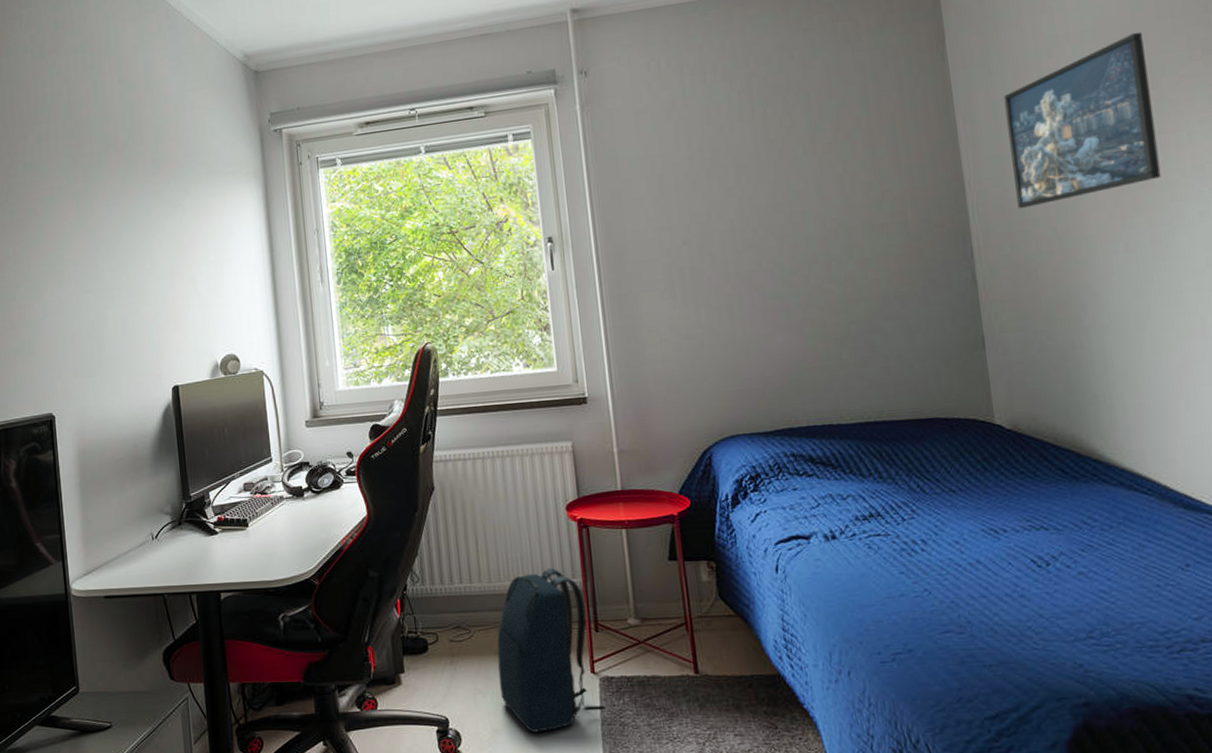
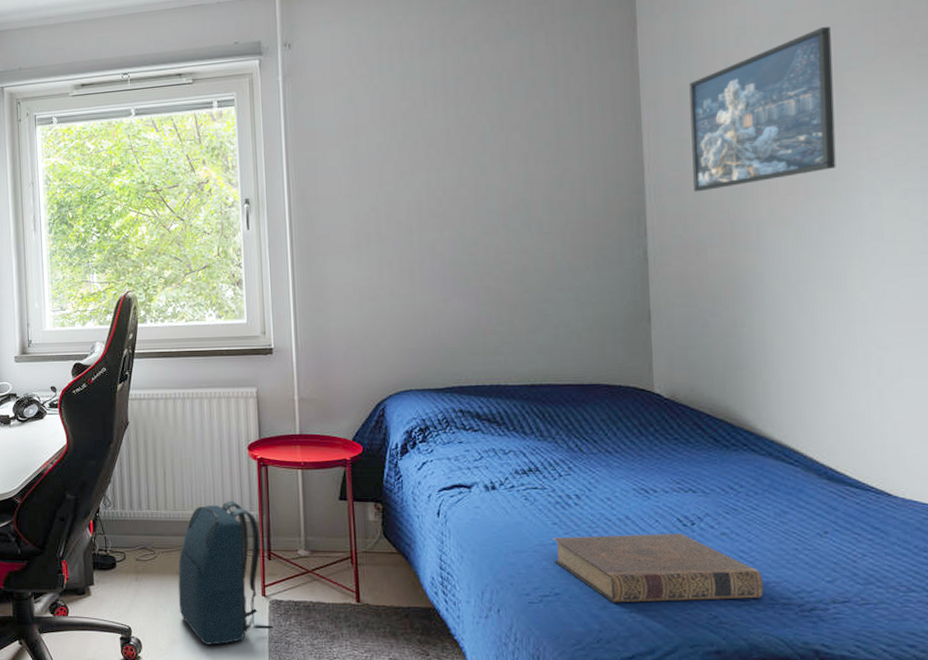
book: none [900,575,1129,657] -> present [552,533,763,603]

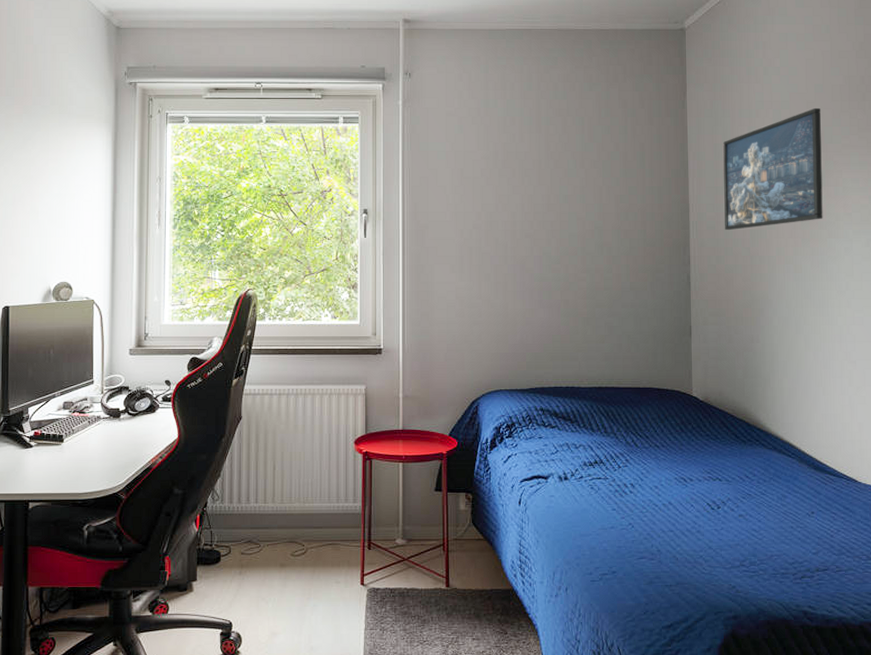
backpack: present [178,501,273,645] -> none [280,493,369,636]
book: present [552,533,763,603] -> none [612,516,768,578]

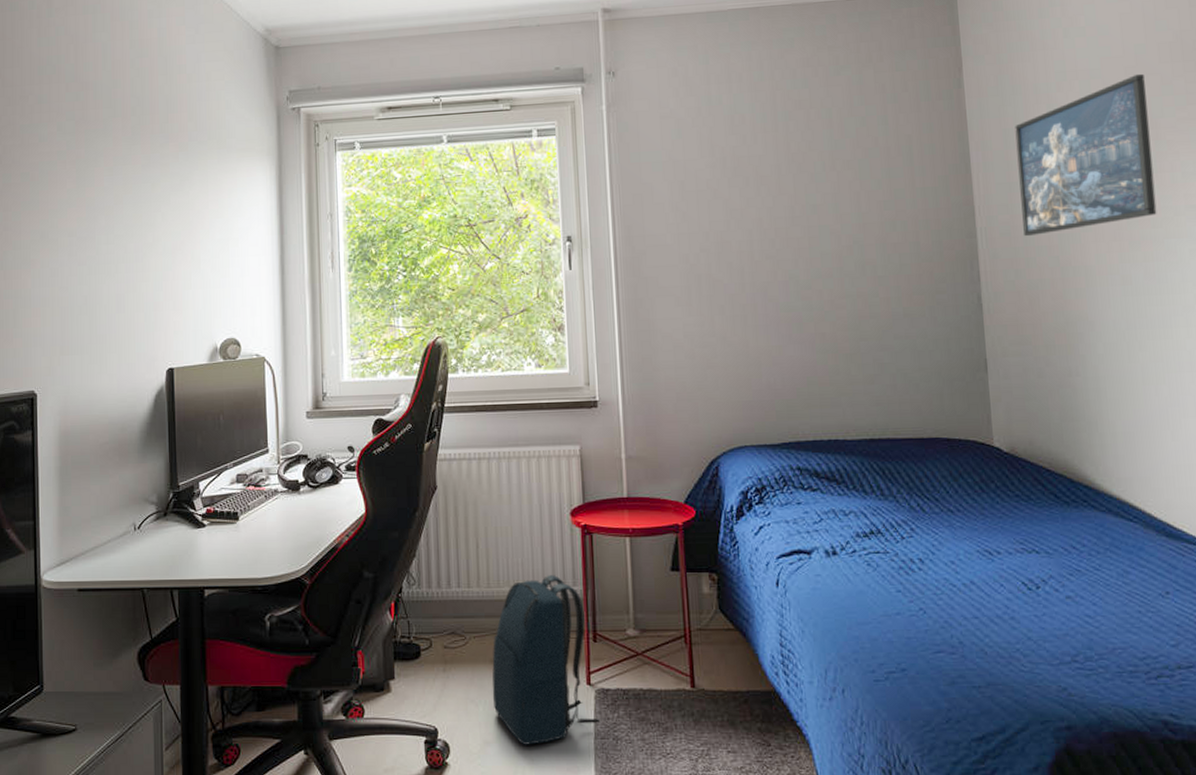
backpack: none [280,493,369,636] -> present [492,575,599,745]

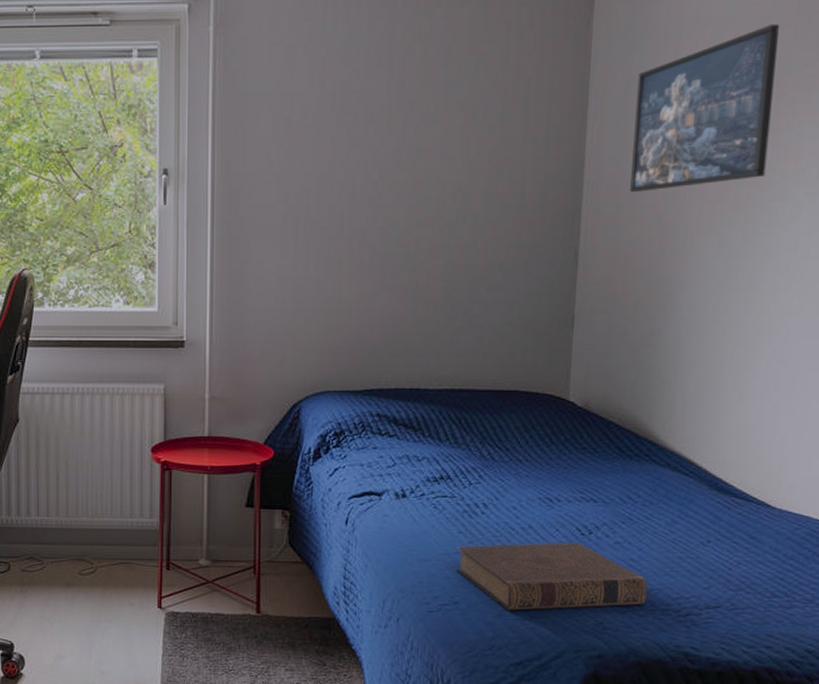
backpack: present [492,575,599,745] -> none [67,507,168,660]
book: none [897,598,1110,677] -> present [455,542,647,611]

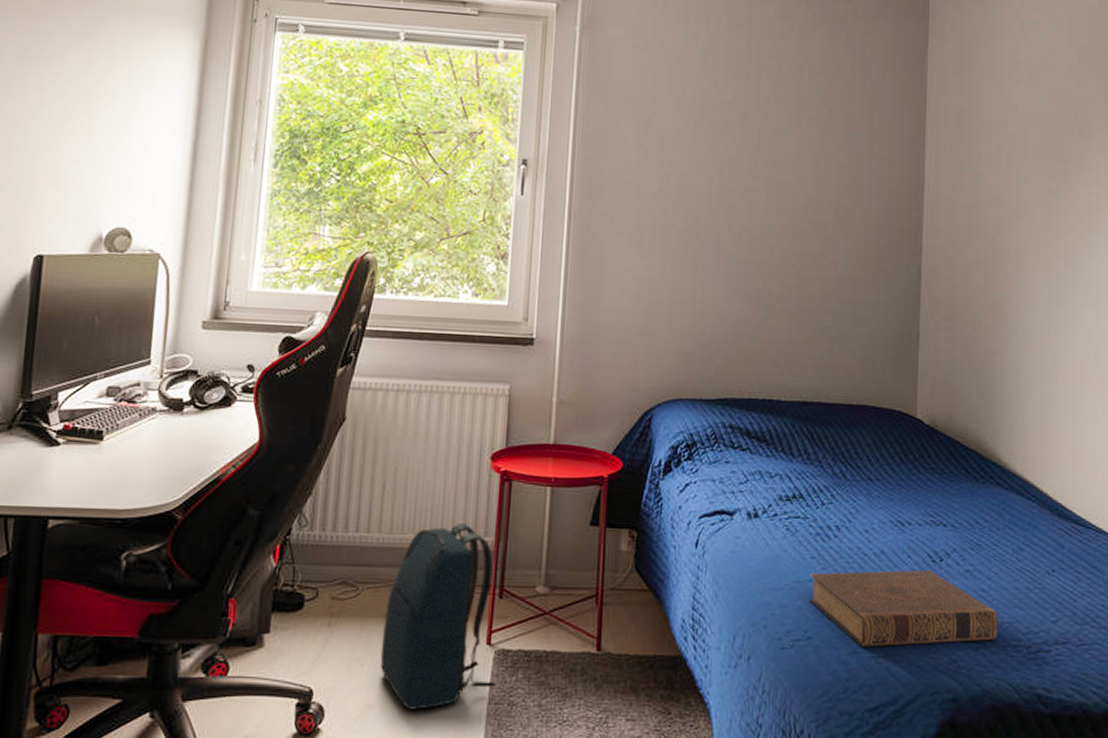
backpack: none [67,507,168,660] -> present [380,523,496,710]
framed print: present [630,23,779,193] -> none [966,73,1084,216]

